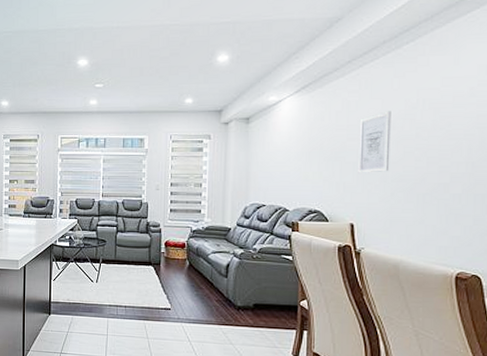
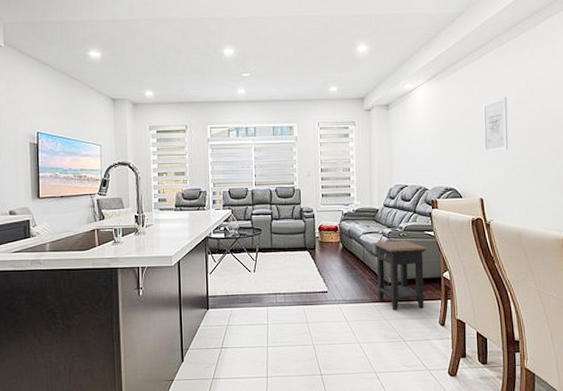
side table: none [221,262,285,337] -> present [372,240,429,311]

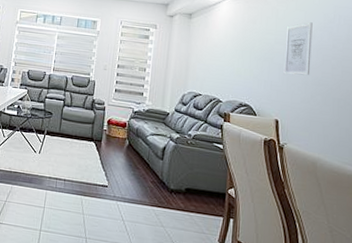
side table: present [372,240,429,311] -> none [157,145,216,223]

